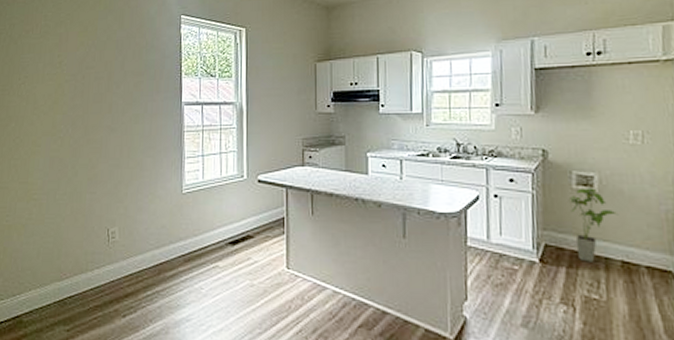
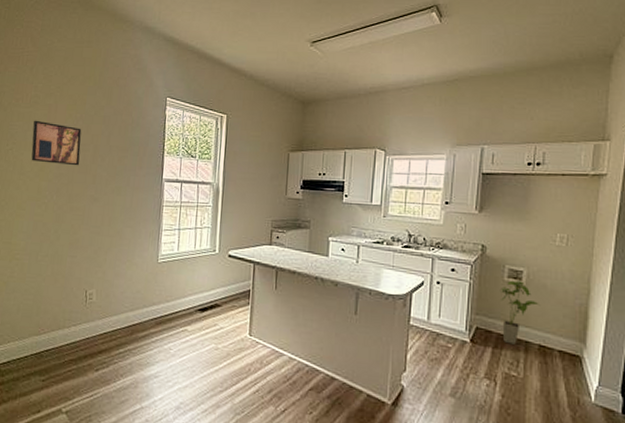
wall art: none [44,50,95,96] -> present [31,120,82,166]

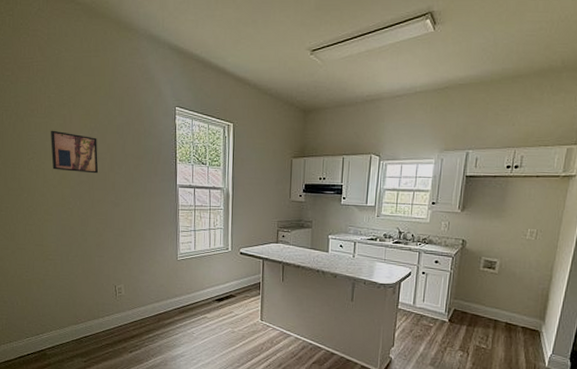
house plant: present [499,280,541,345] -> none [475,270,510,323]

